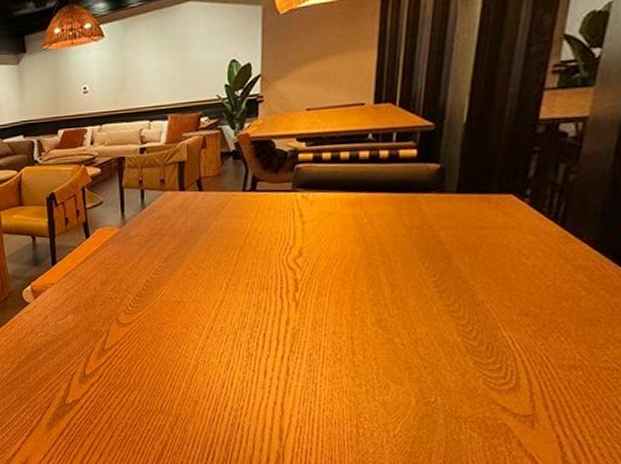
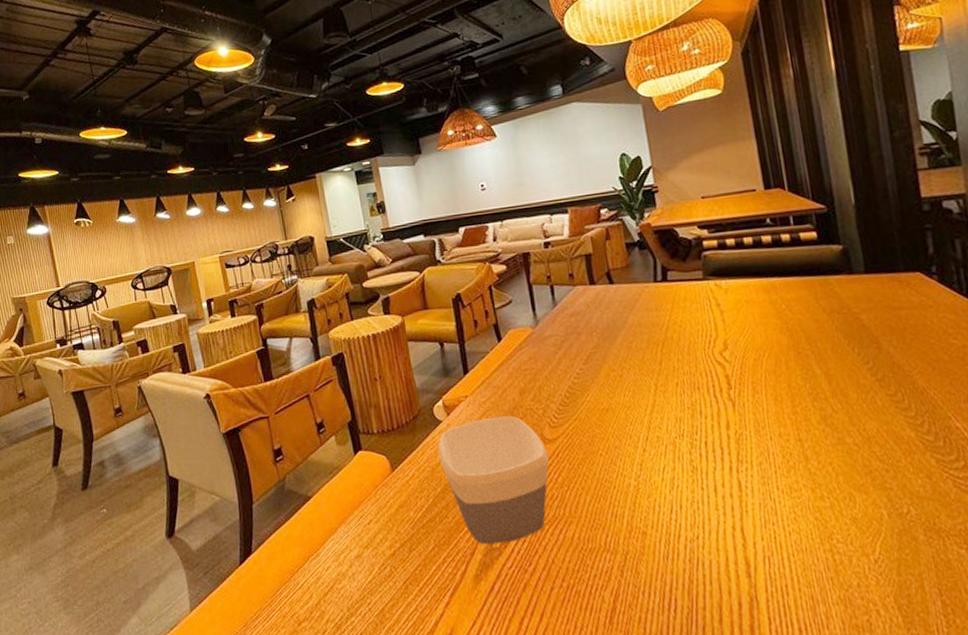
bowl: none [24,302,121,401] -> present [437,415,549,545]

